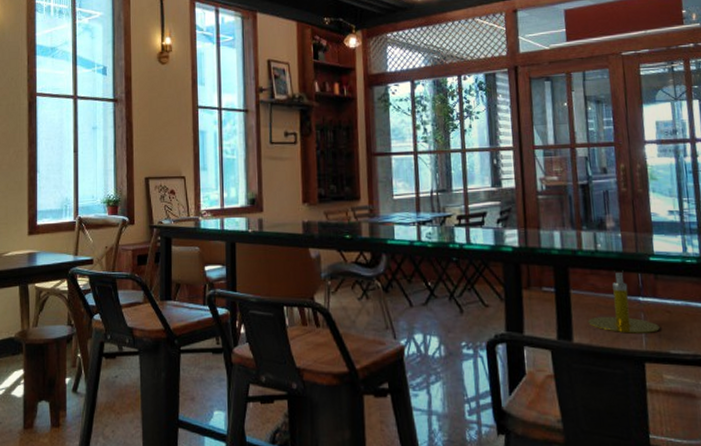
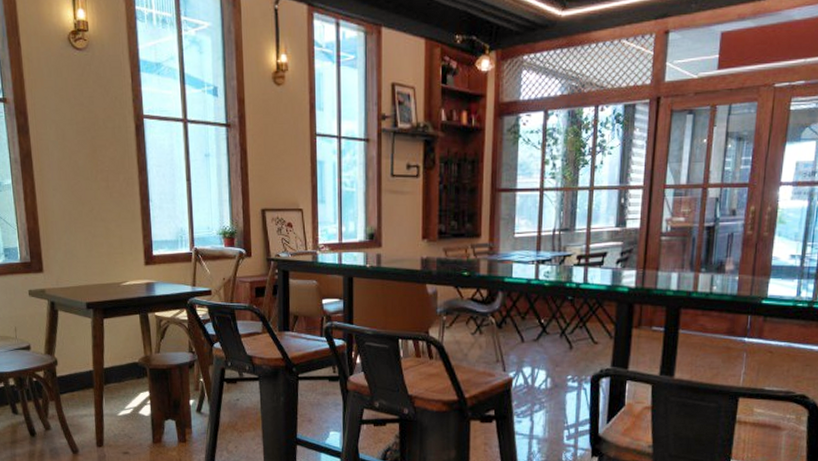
side table: present [588,270,660,333] -> none [691,312,759,371]

